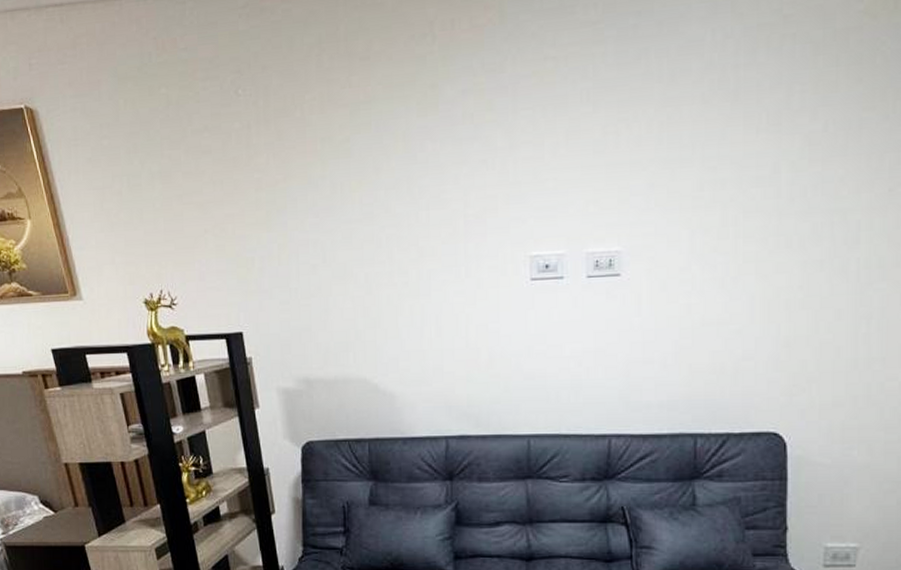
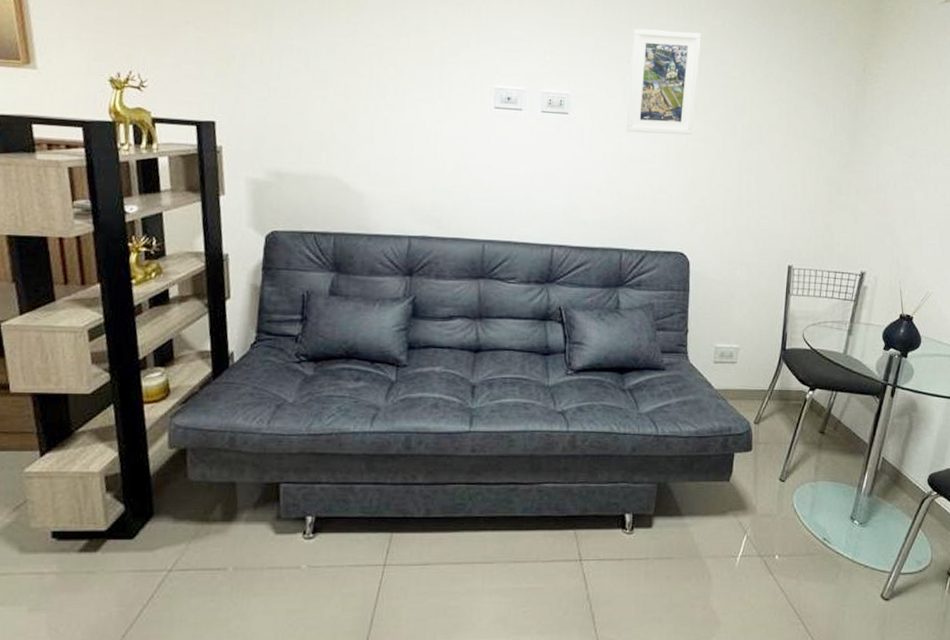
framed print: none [695,145,795,289] -> present [626,28,702,135]

